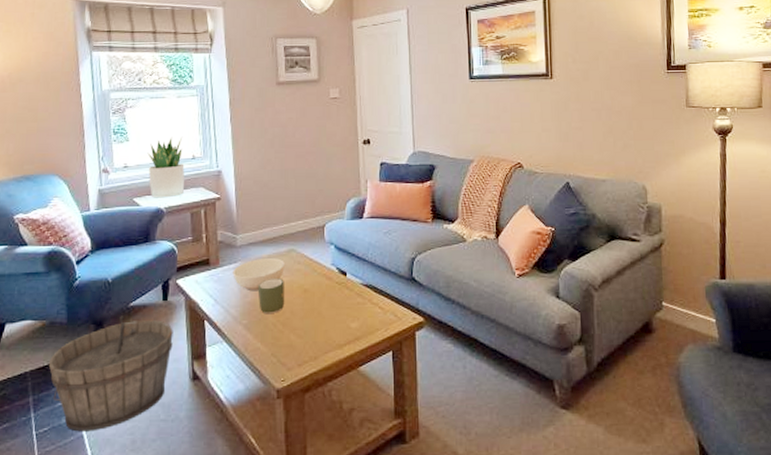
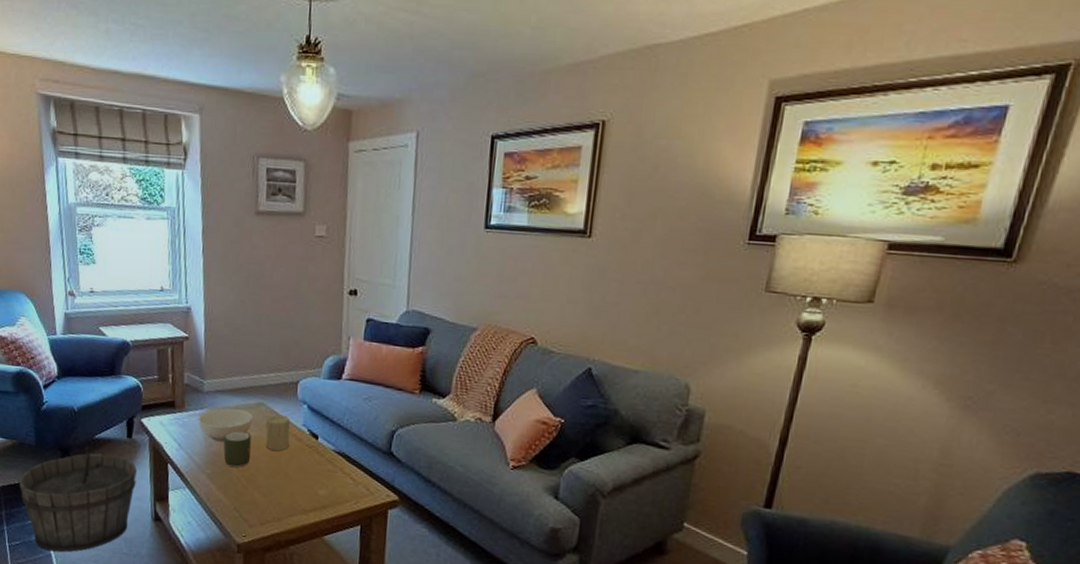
planter: present [147,136,185,198] -> none [114,263,152,331]
candle: none [296,257,320,293] -> present [265,414,291,451]

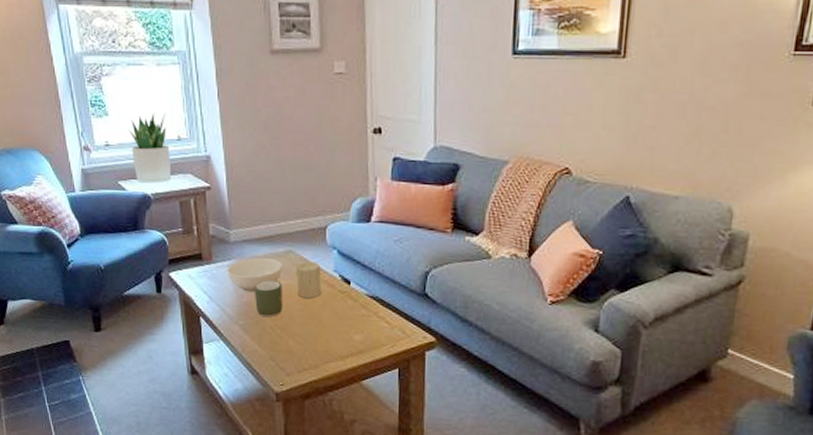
wooden bucket: present [19,446,137,552] -> none [52,304,170,410]
planter: none [114,263,152,331] -> present [129,112,171,183]

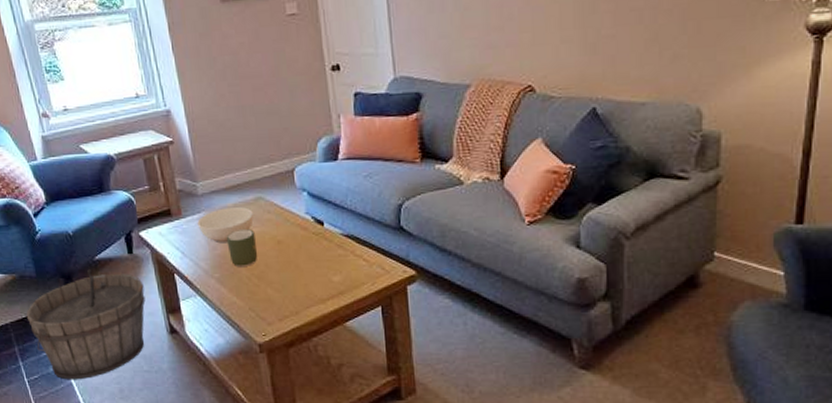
wooden bucket: none [52,304,170,410] -> present [26,269,146,380]
planter: present [129,112,171,183] -> none [86,72,132,144]
candle: present [295,261,321,299] -> none [266,206,295,245]

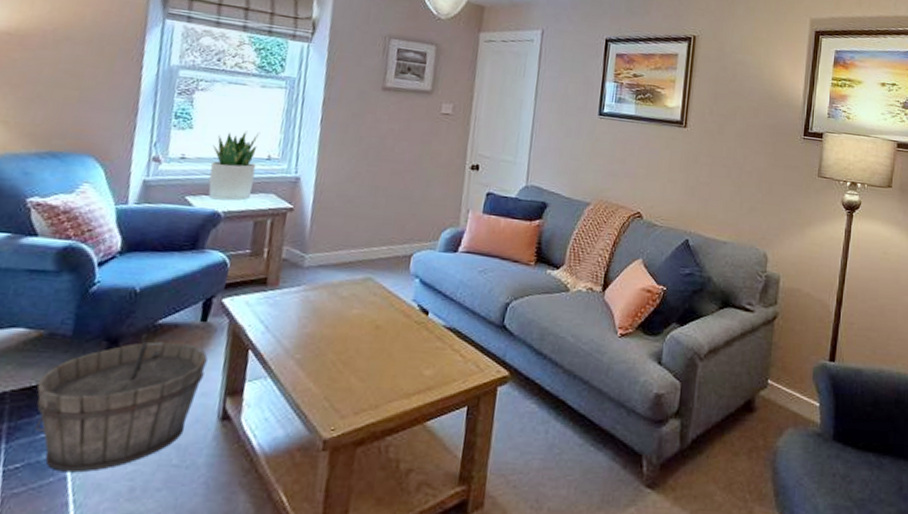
planter: none [86,72,132,144] -> present [208,130,260,201]
bowl: present [197,207,253,244] -> none [293,284,358,322]
mug: present [226,229,258,268] -> none [319,309,354,351]

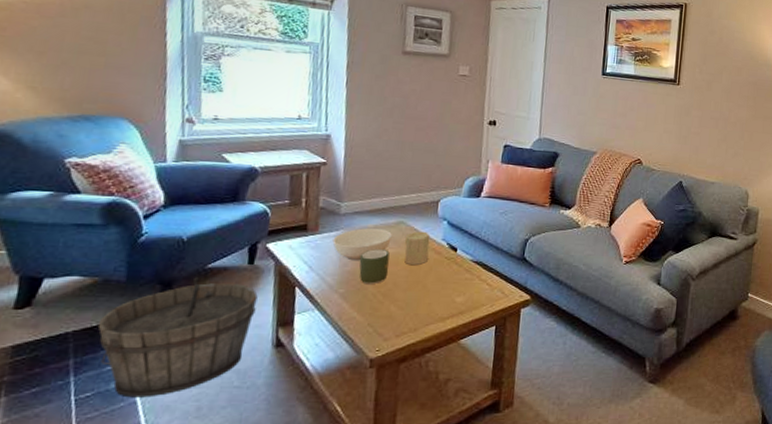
planter: present [208,130,260,201] -> none [243,93,289,157]
bowl: none [293,284,358,322] -> present [332,228,392,261]
mug: none [319,309,354,351] -> present [359,249,390,285]
candle: none [369,289,400,330] -> present [404,231,430,266]

